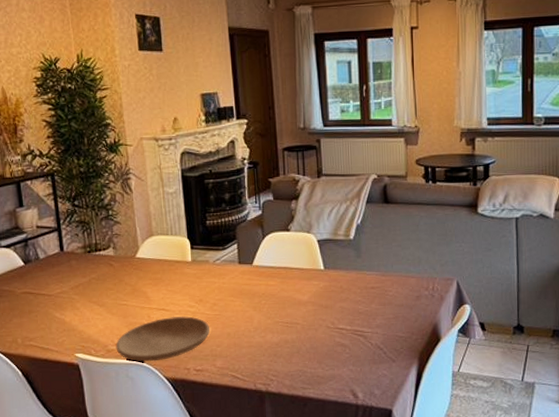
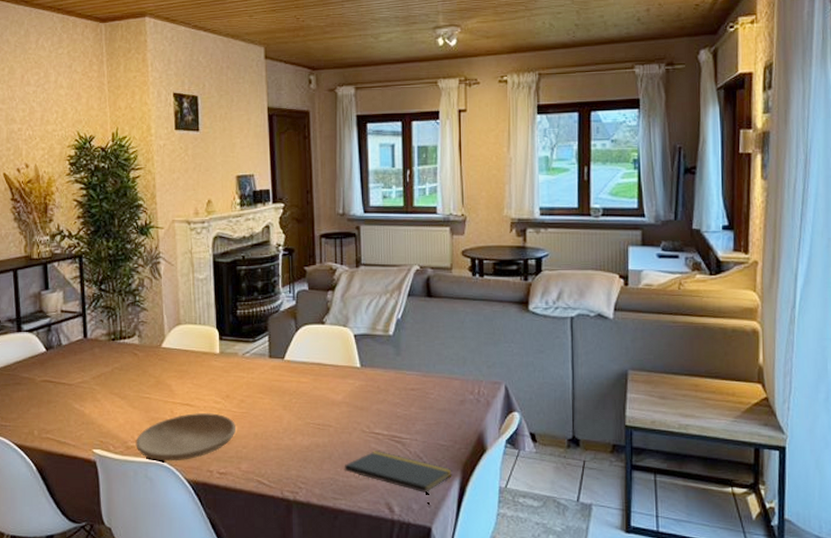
notepad: none [311,344,410,390] -> present [344,451,452,505]

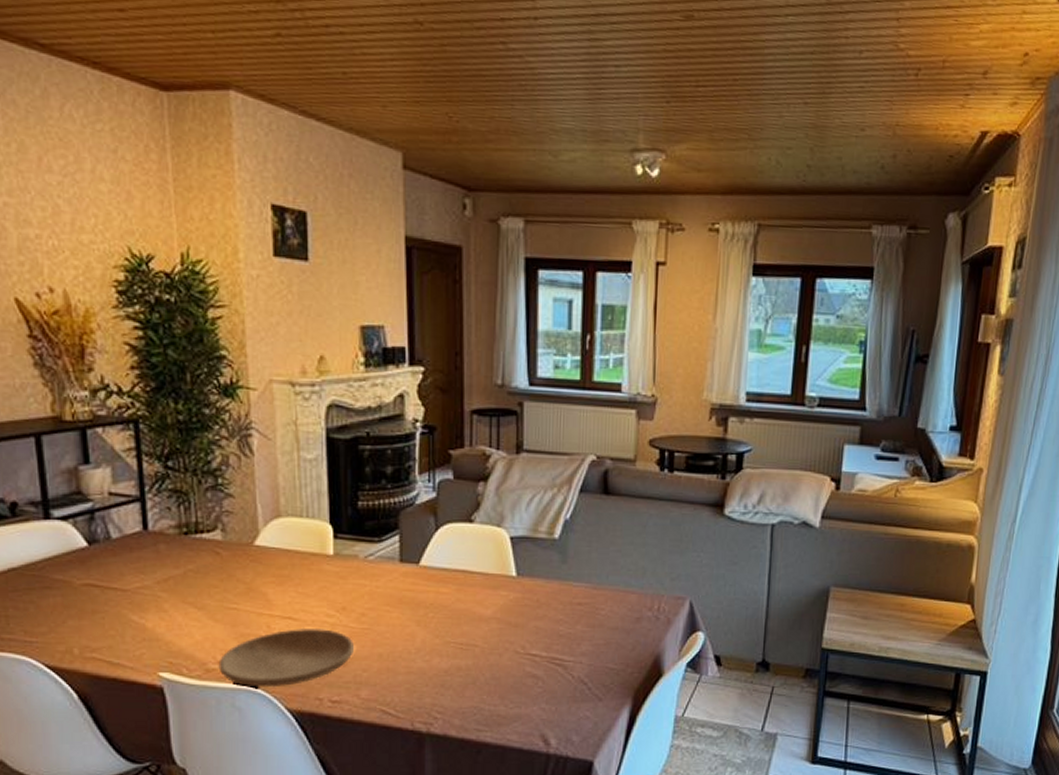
notepad: present [344,451,452,505] -> none [491,675,622,736]

